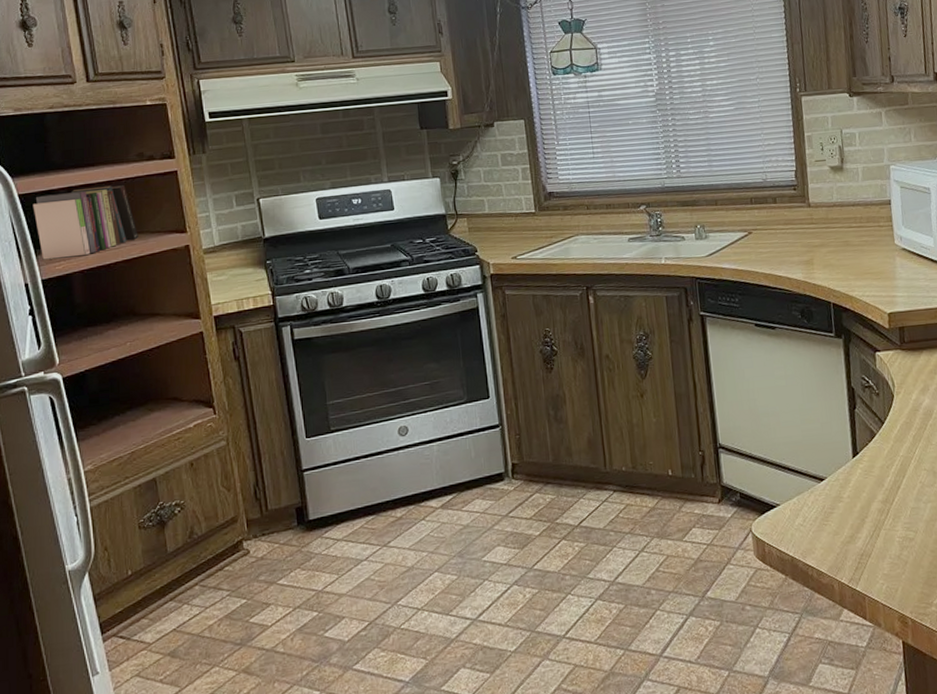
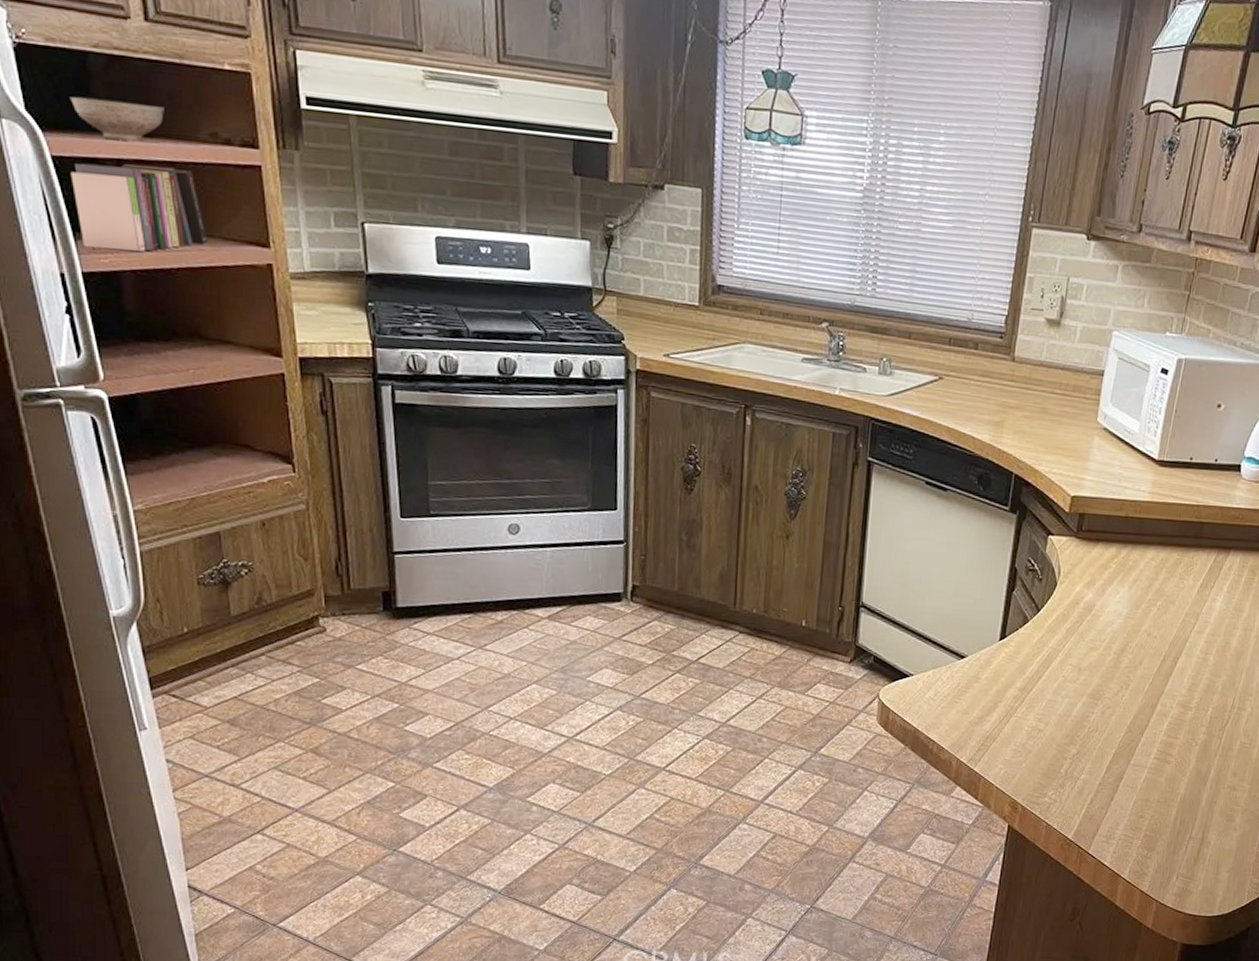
decorative bowl: none [32,142,104,174] -> present [69,97,166,142]

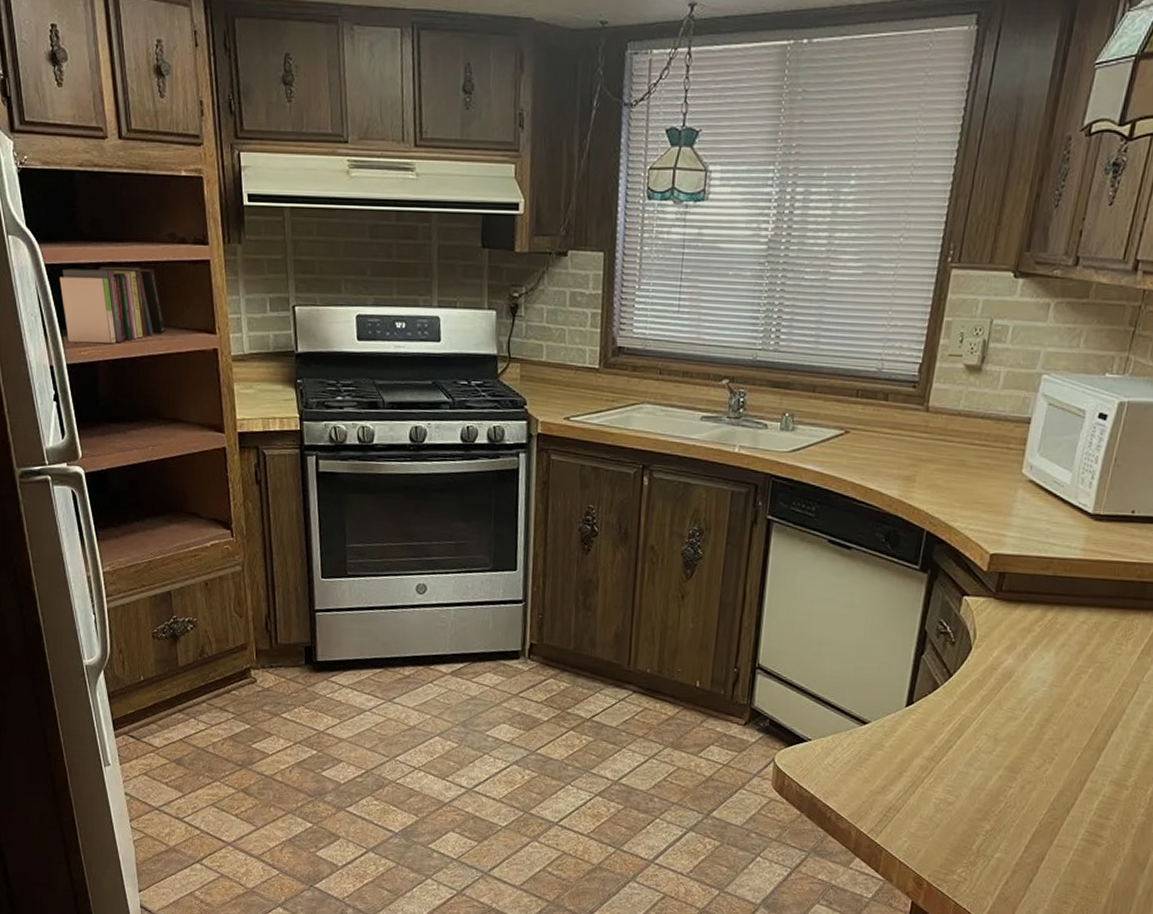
decorative bowl: present [69,97,166,142] -> none [60,211,134,246]

